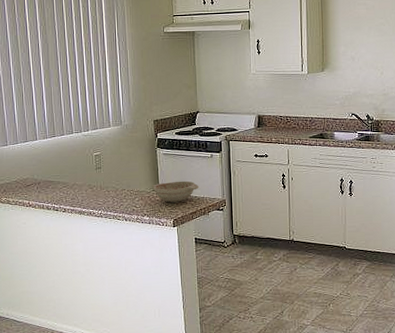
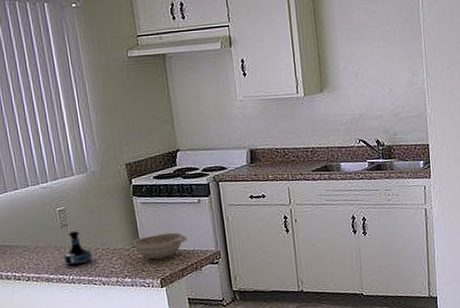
tequila bottle: none [96,172,119,203] -> present [64,230,93,267]

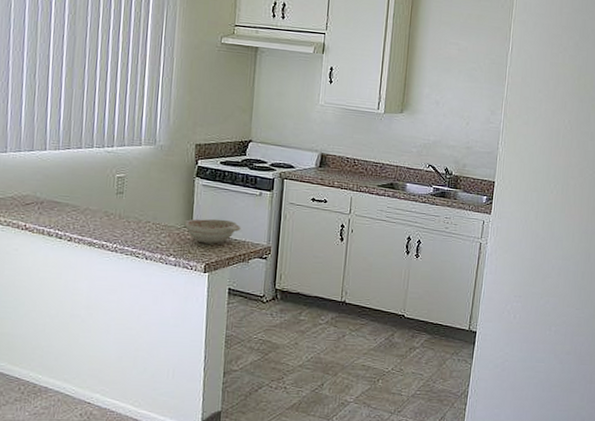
tequila bottle: present [64,230,93,267] -> none [112,199,142,236]

